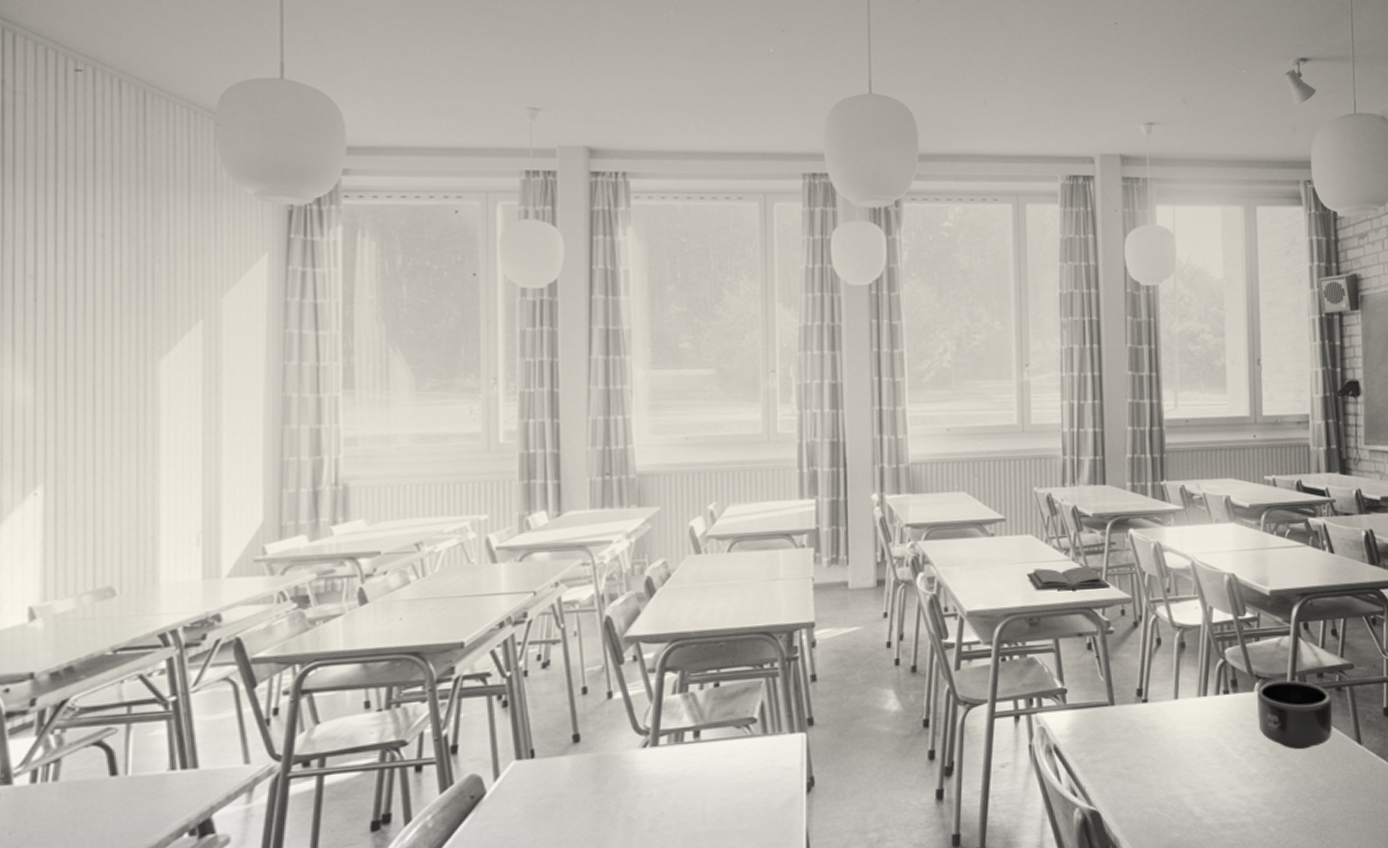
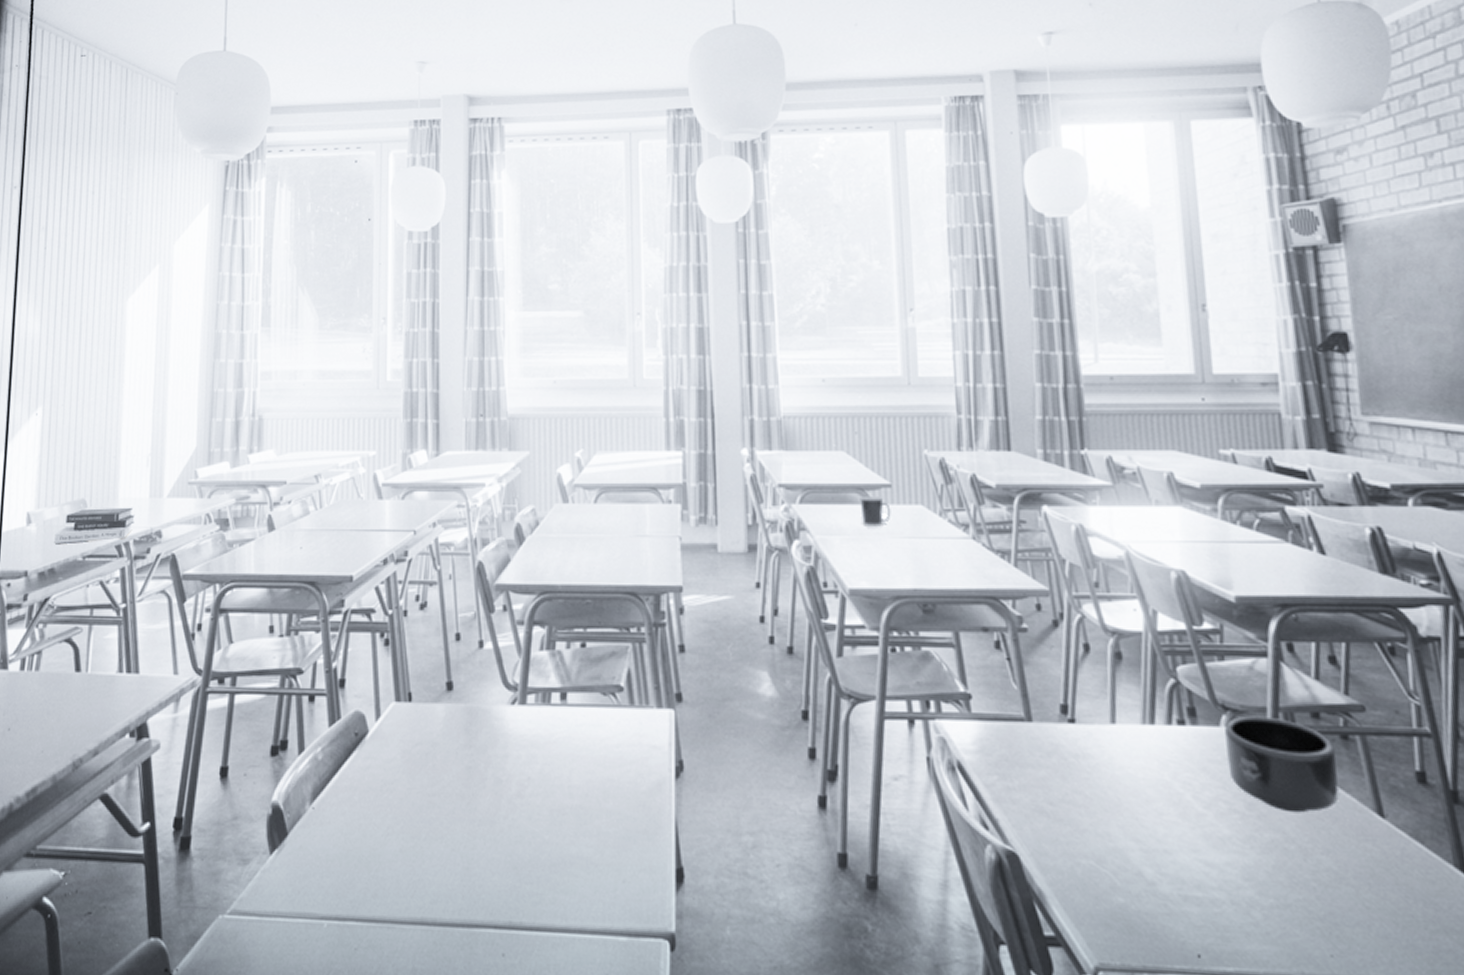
books: none [71,591,183,640] -> present [54,507,135,545]
mug: none [978,530,1005,558] -> present [860,497,891,528]
diary: present [1026,565,1110,591] -> none [918,545,1021,576]

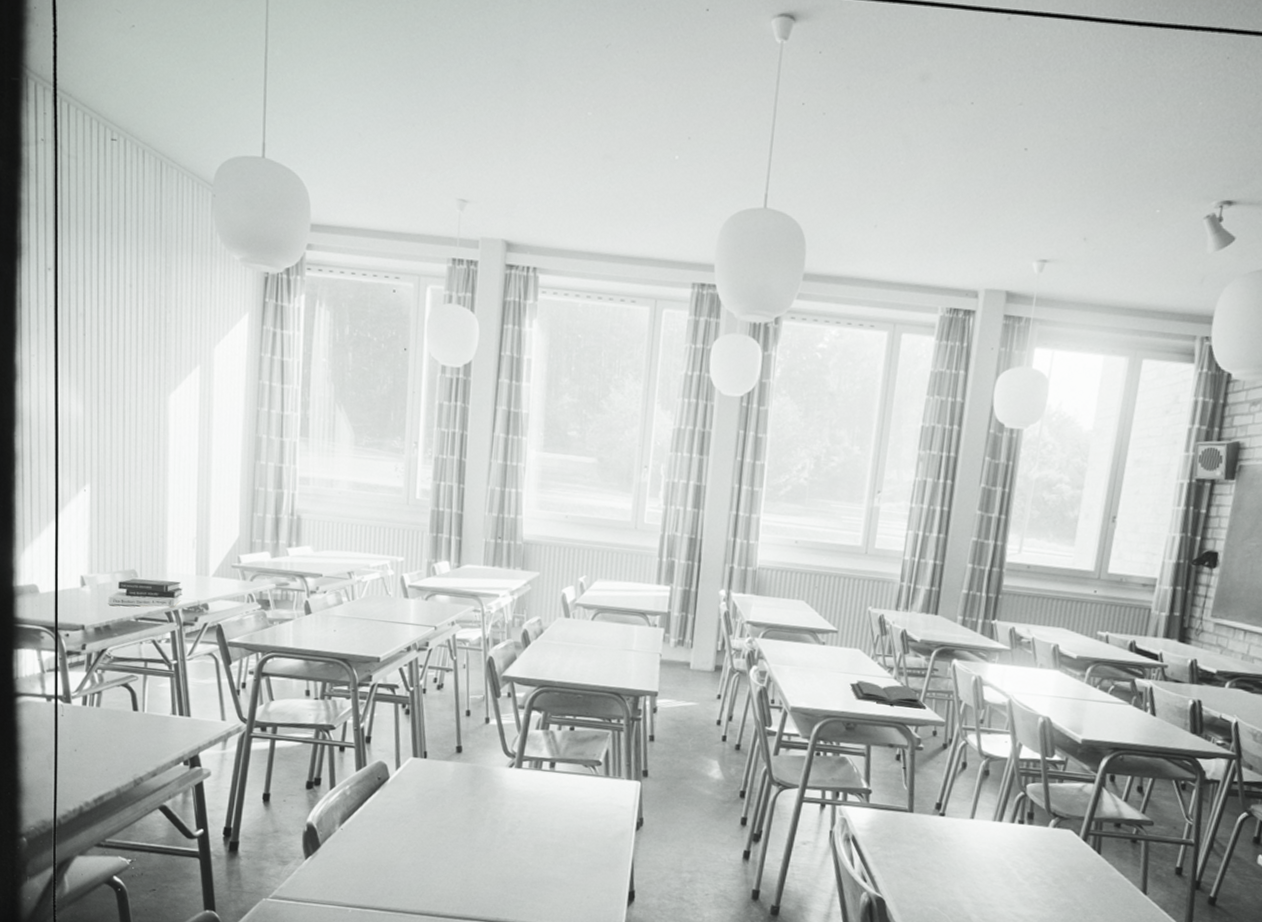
mug: present [860,497,891,528] -> none [810,638,834,663]
diary: none [918,545,1021,576] -> present [850,680,927,710]
mug: present [1225,715,1339,813] -> none [1047,821,1125,888]

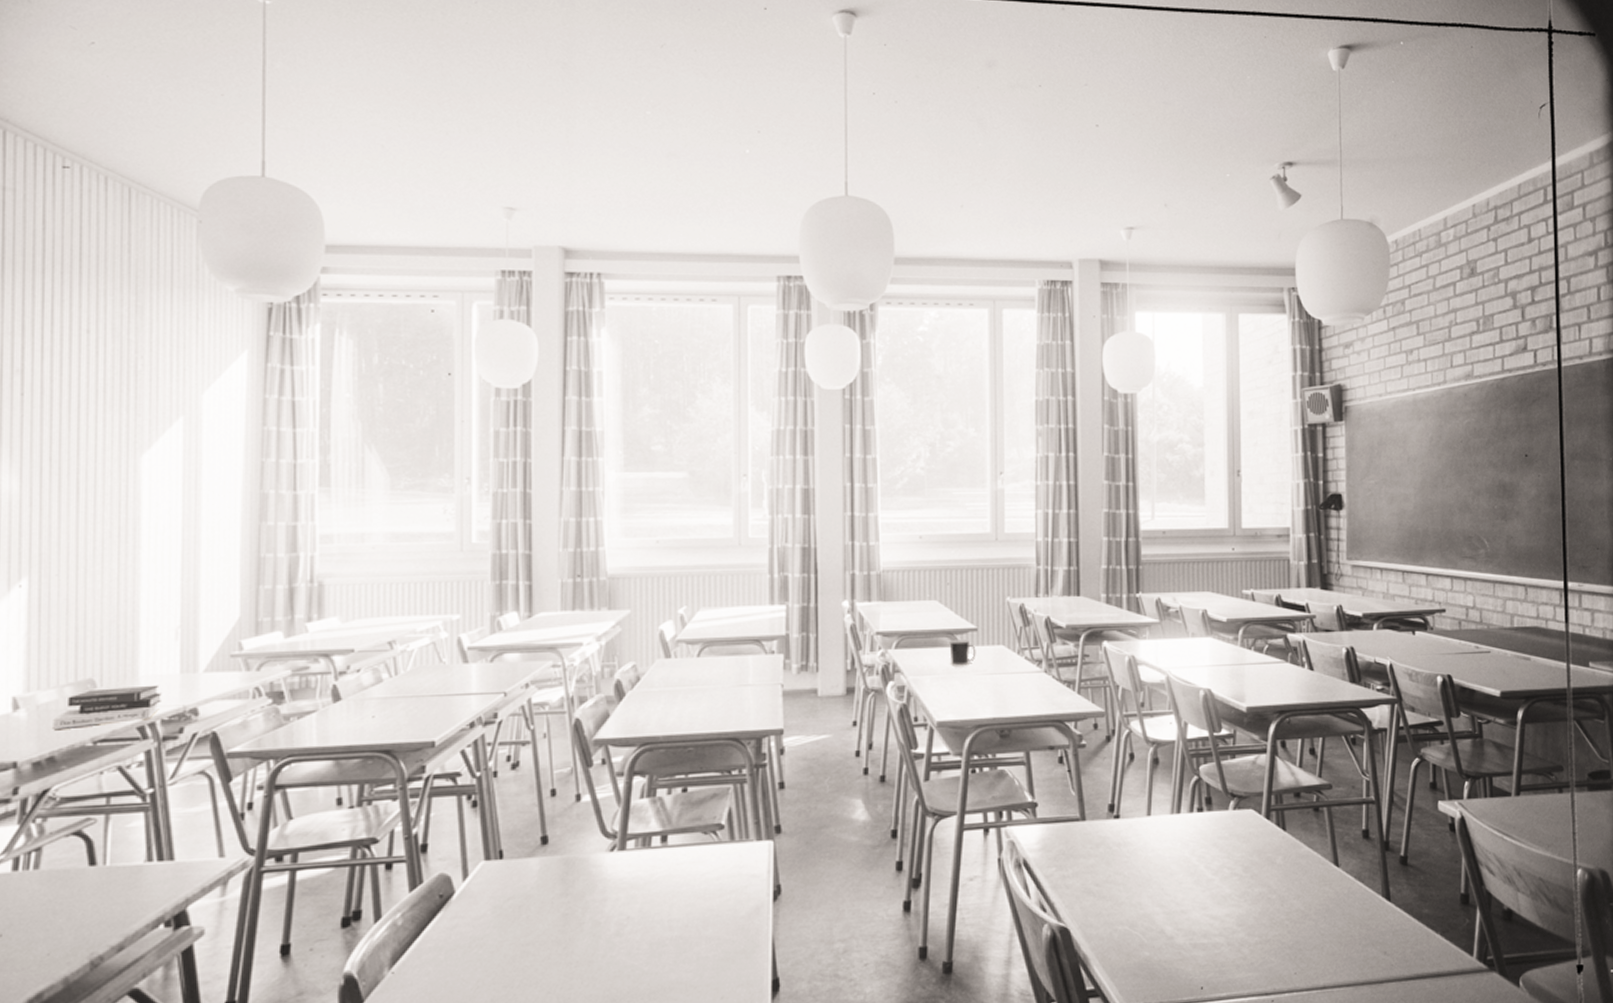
mug: none [810,638,834,663] -> present [949,640,976,667]
diary: present [850,680,927,710] -> none [998,678,1083,703]

